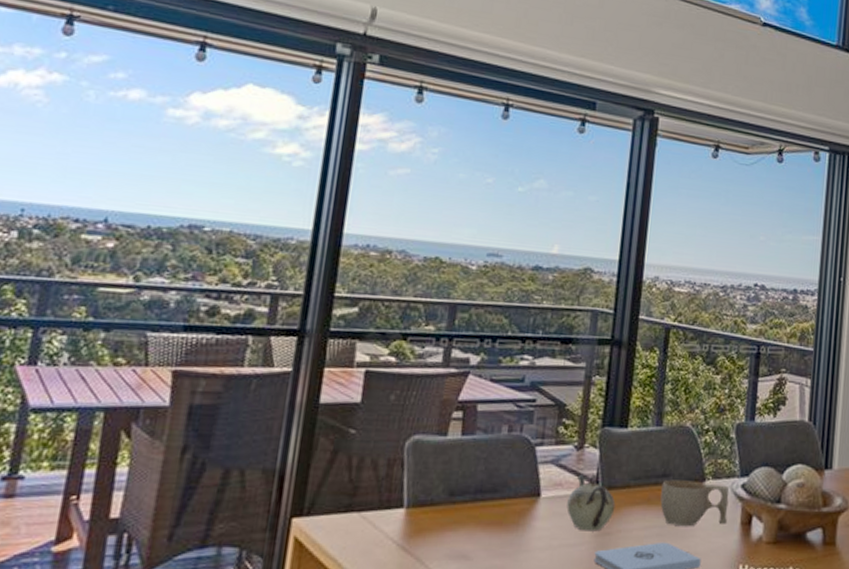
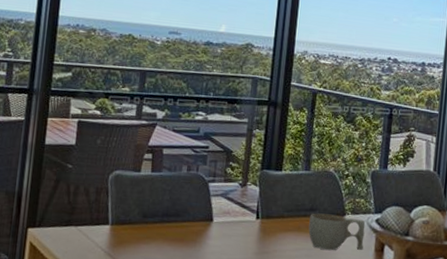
teapot: present [566,474,616,532] -> none [233,205,272,250]

